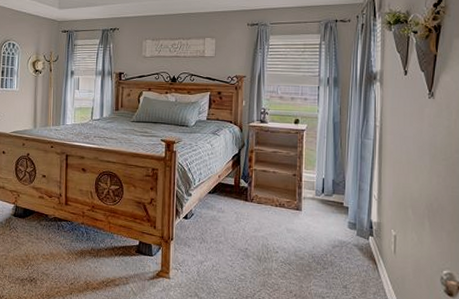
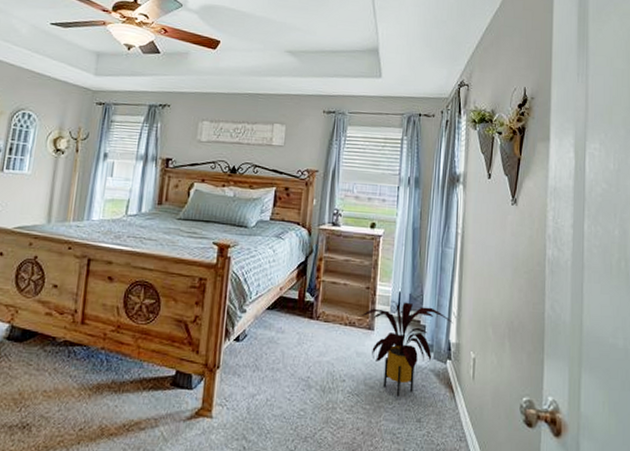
house plant: none [288,186,374,267] -> present [360,301,453,398]

